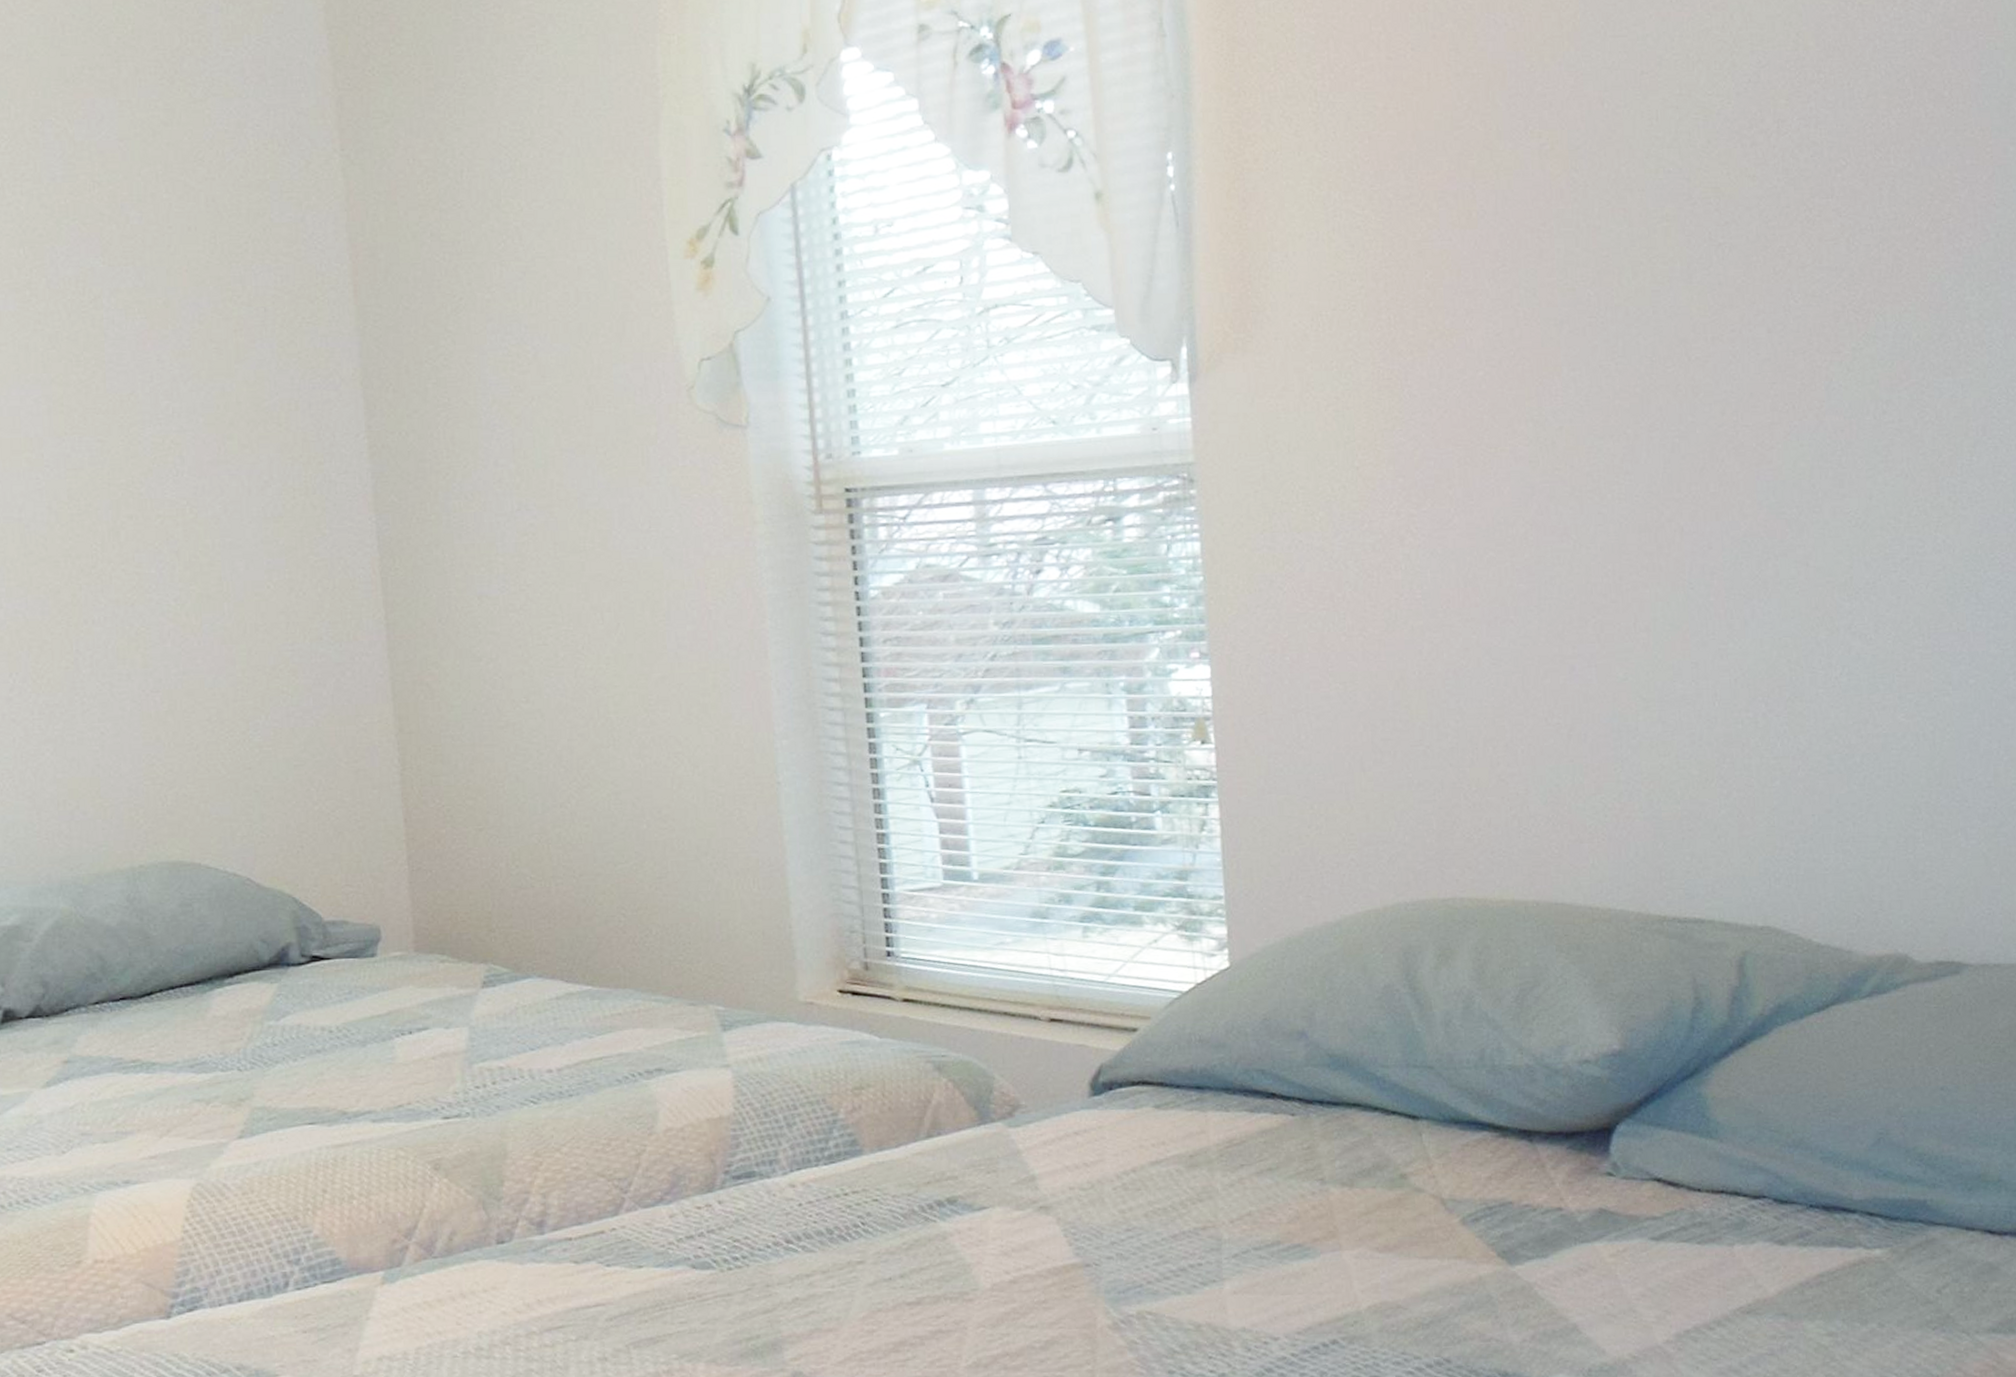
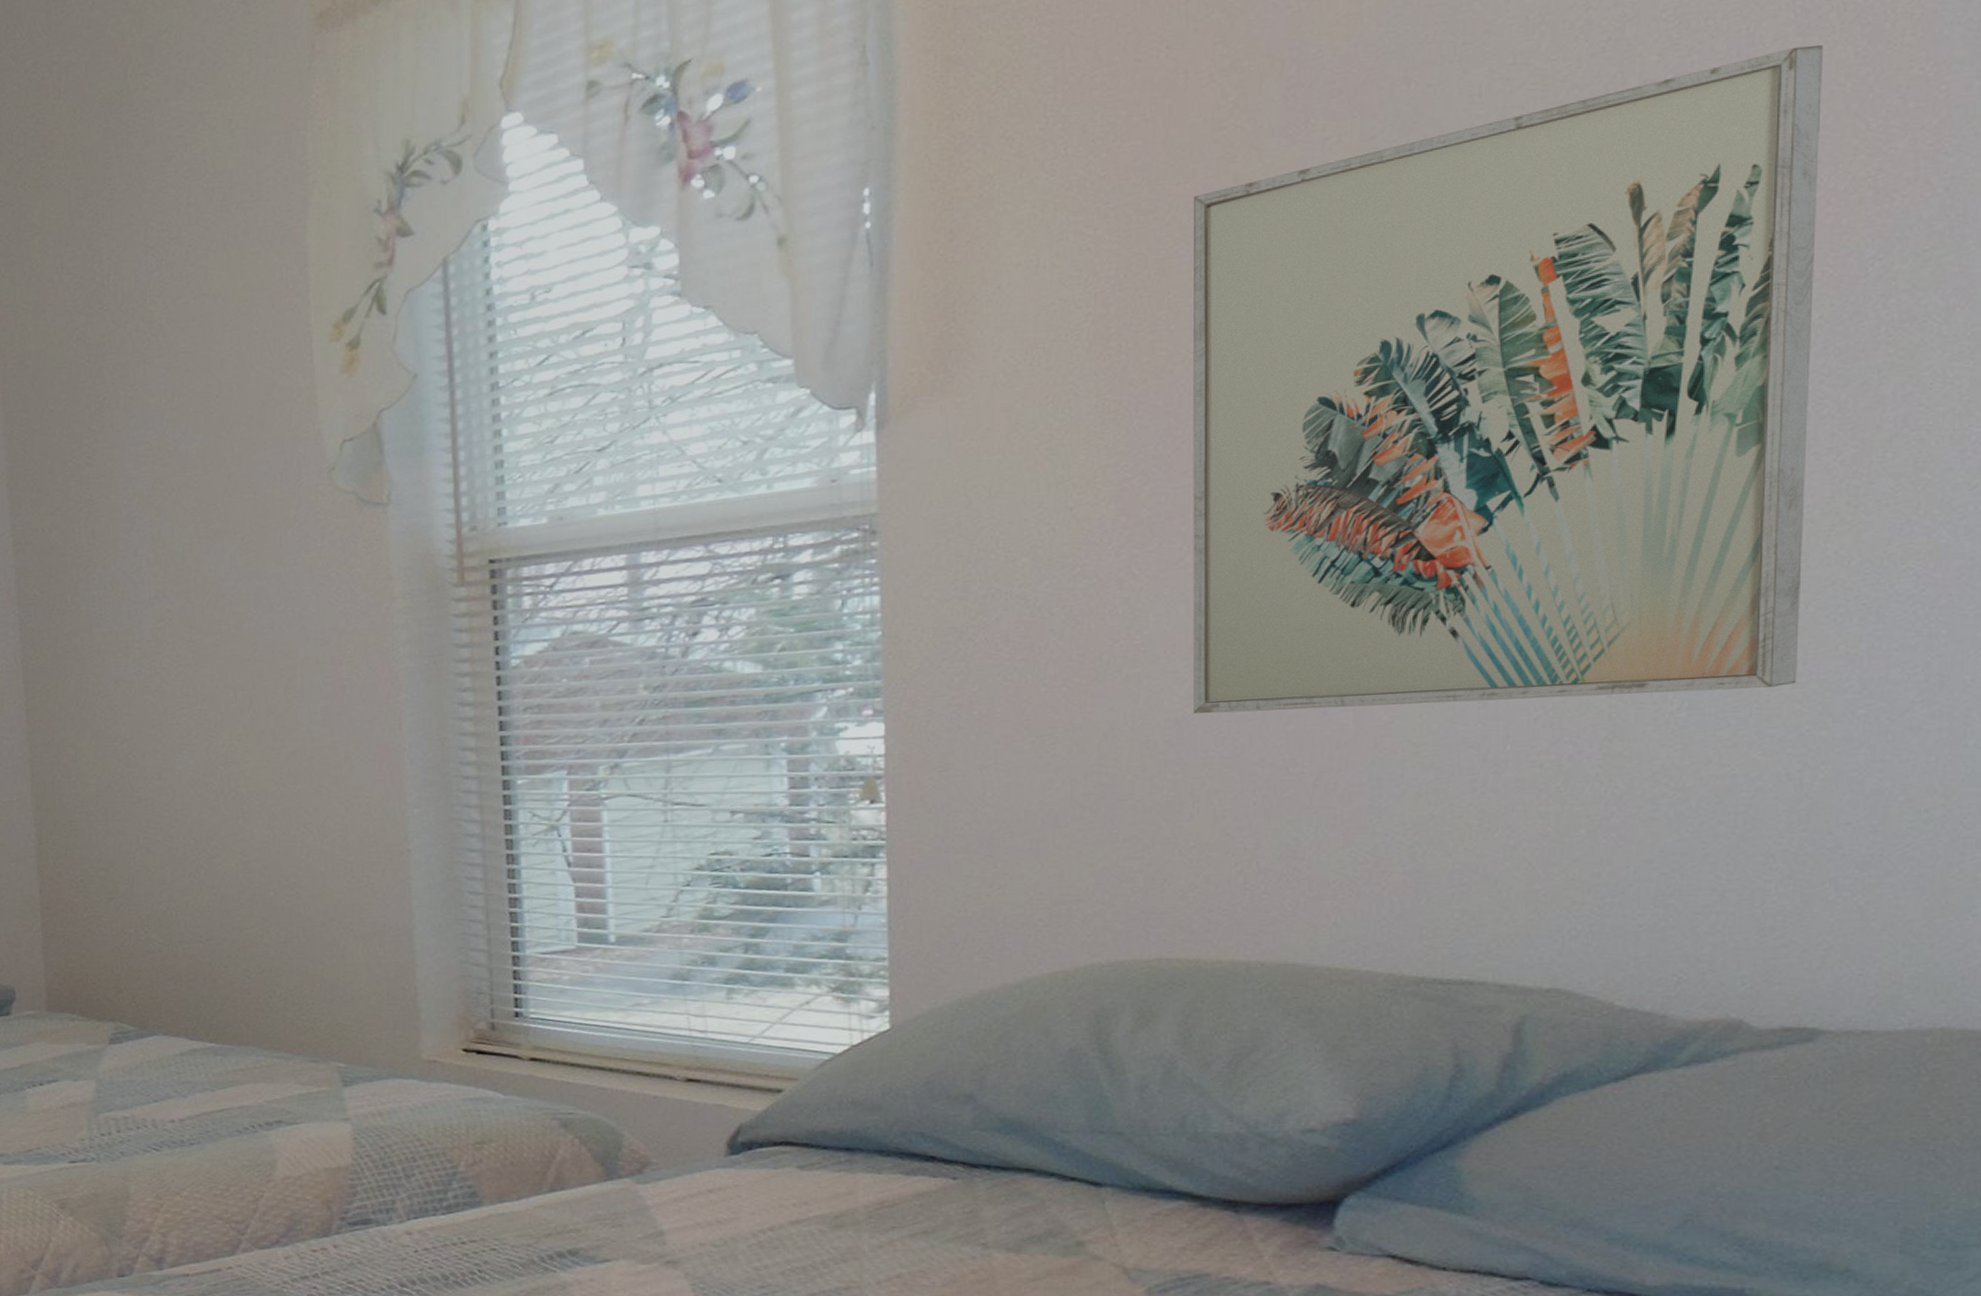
wall art: none [1440,103,1925,666] -> present [1192,45,1823,715]

